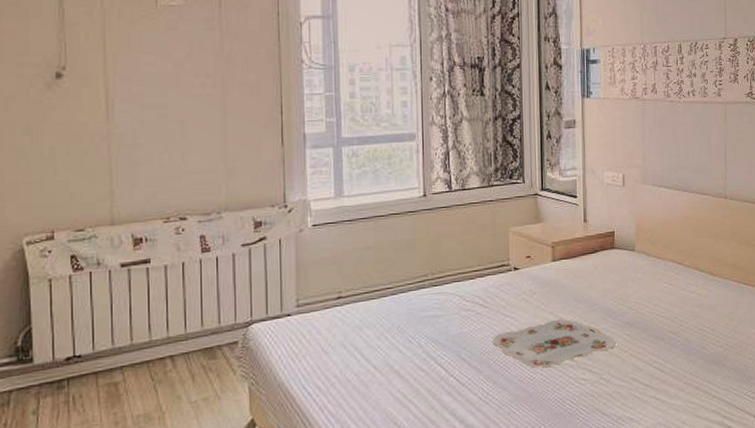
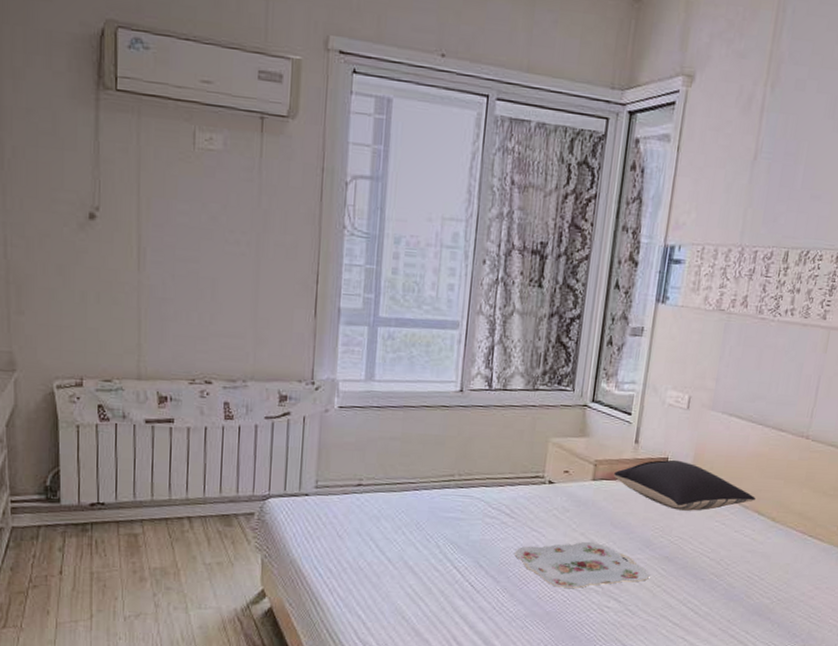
pillow: none [570,233,693,278] -> present [614,460,755,511]

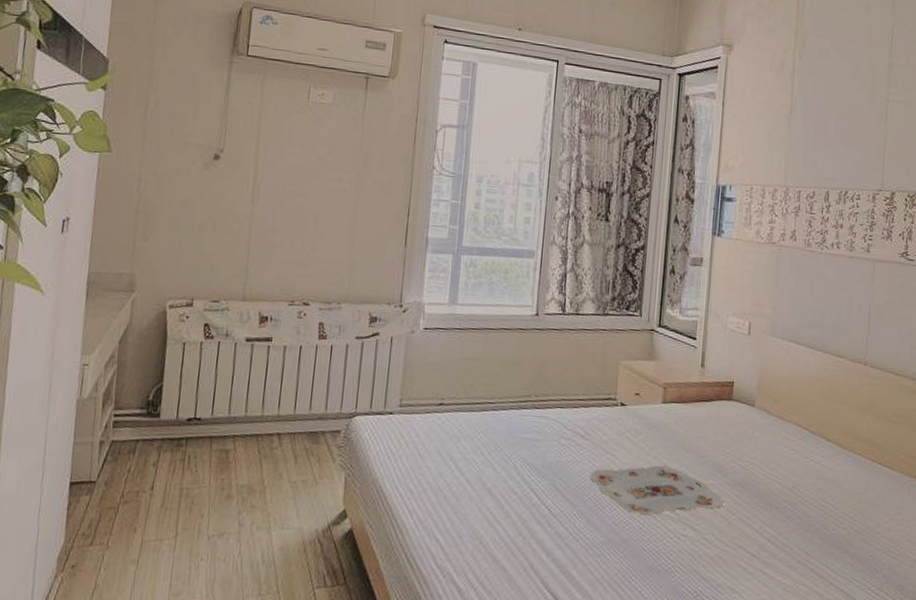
pillow: present [614,460,755,511] -> none [683,384,821,436]

